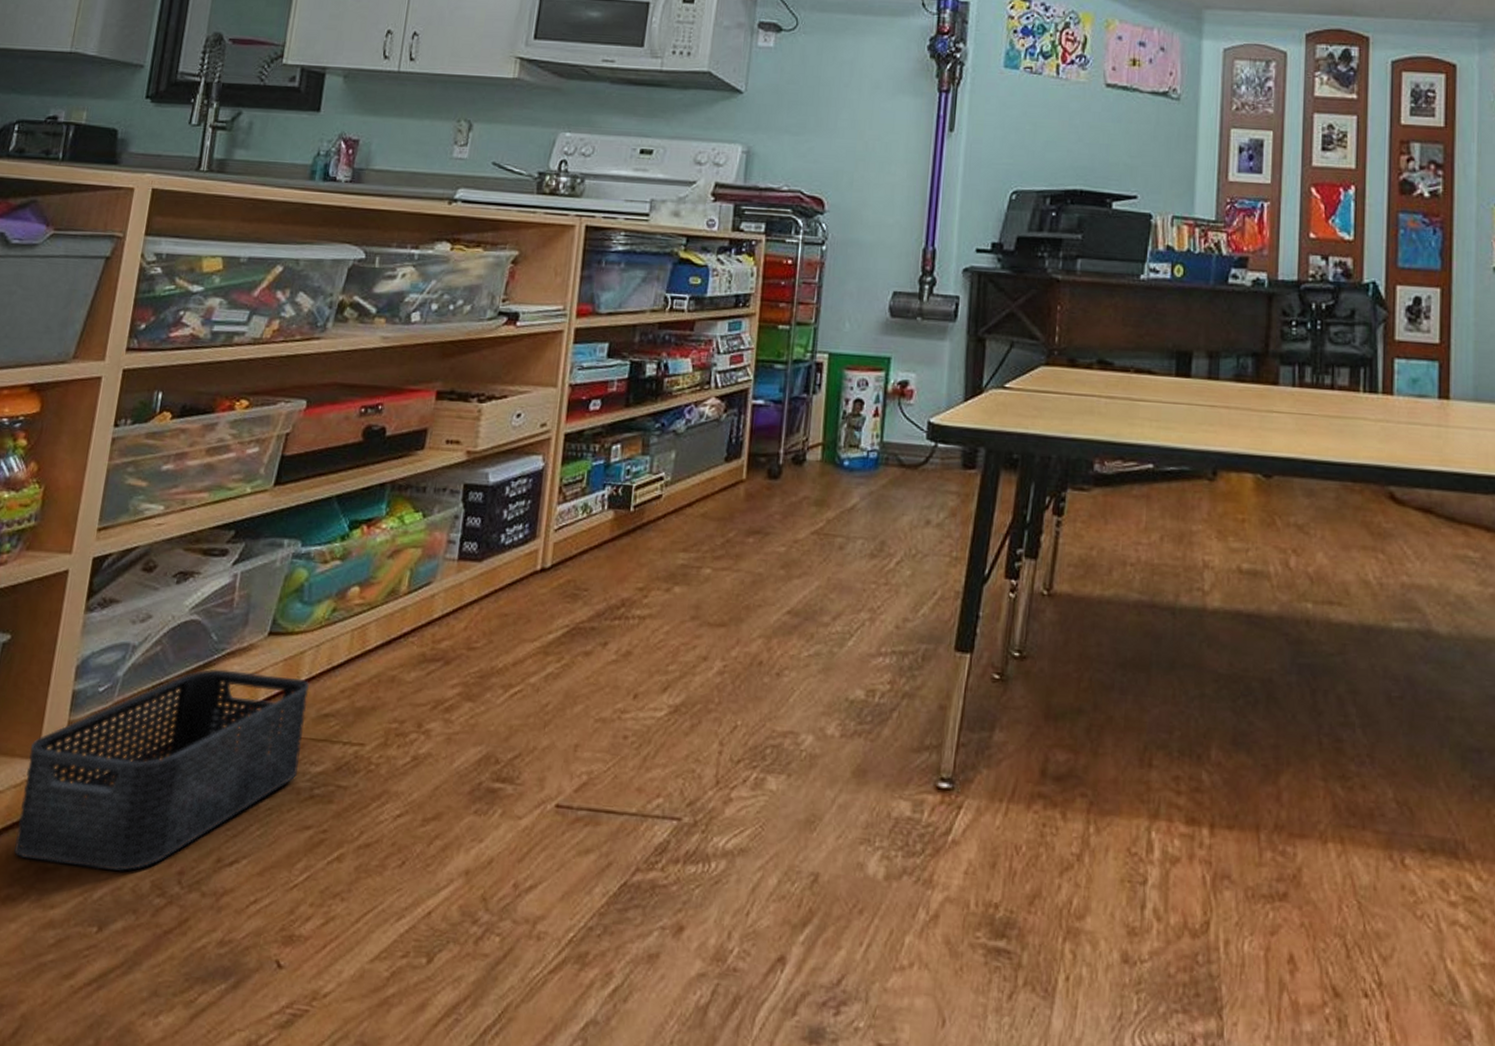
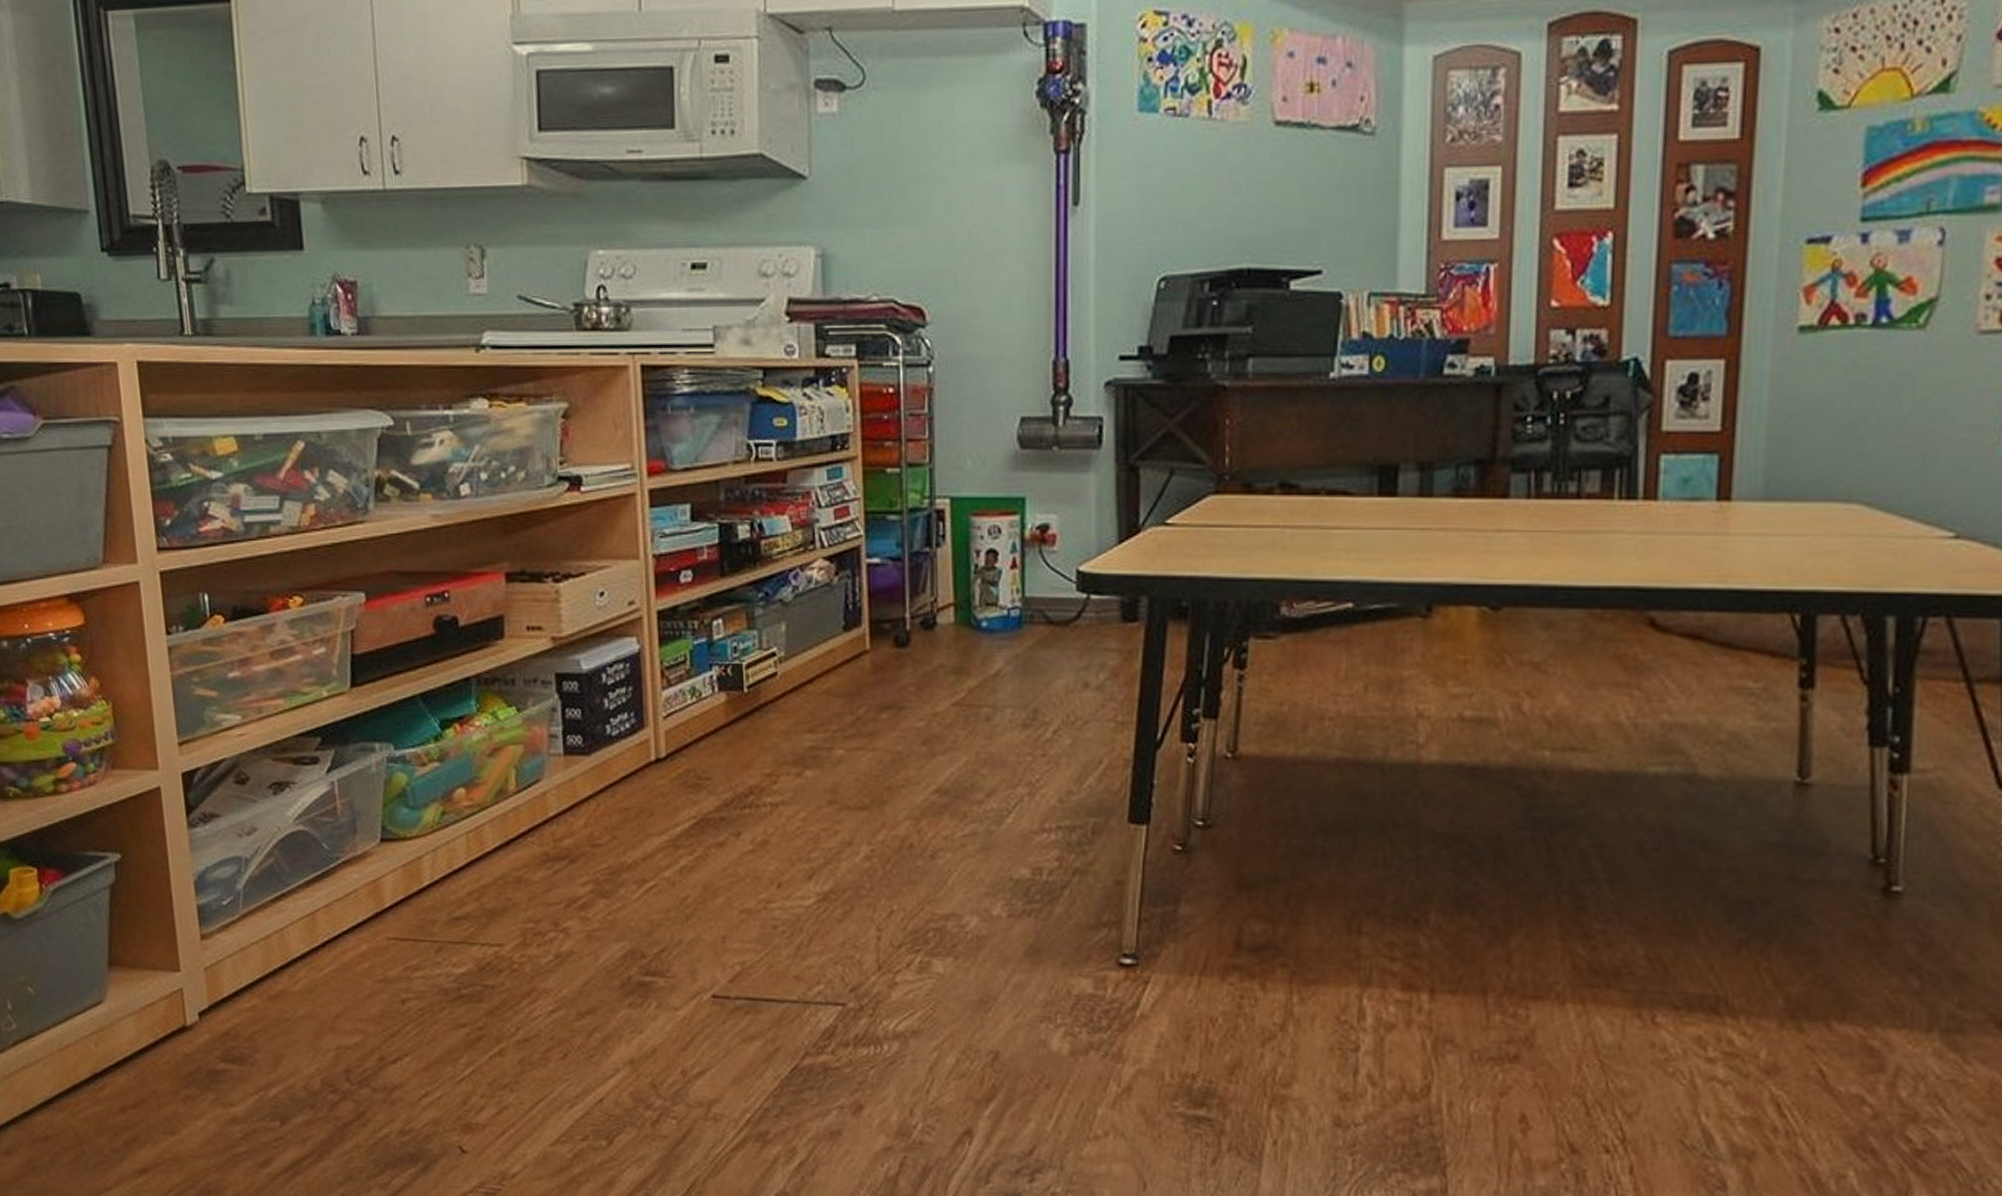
storage bin: present [14,669,309,872] -> none [170,878,441,1072]

